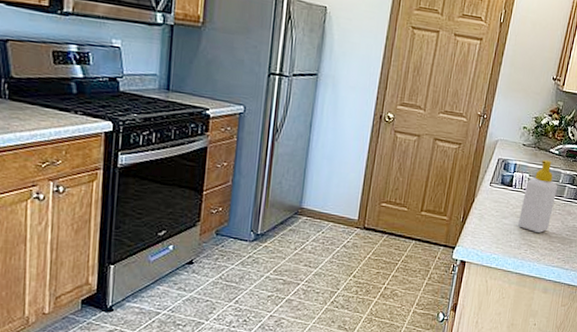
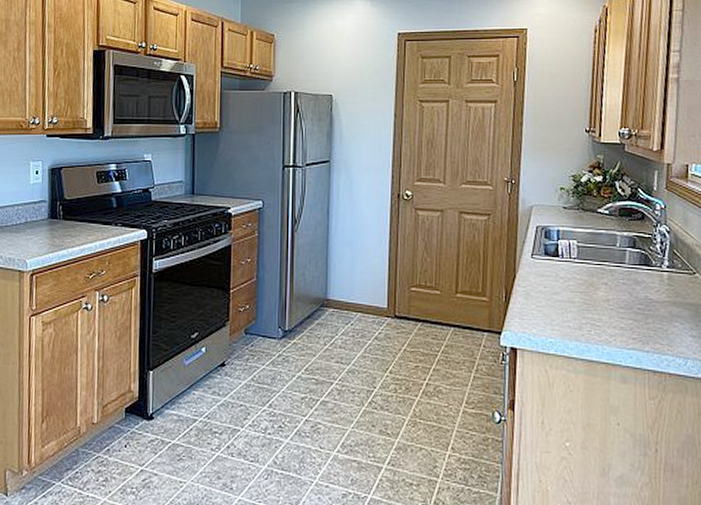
soap bottle: present [517,159,558,233] -> none [573,222,616,308]

